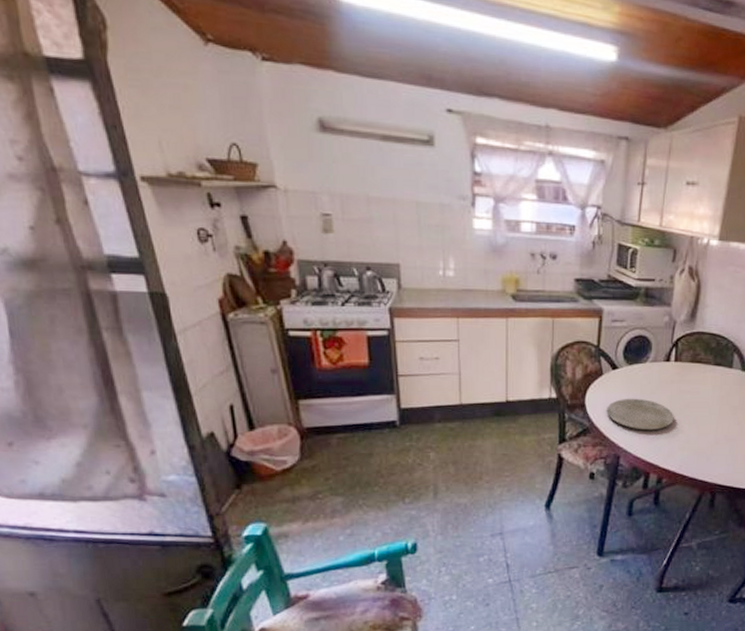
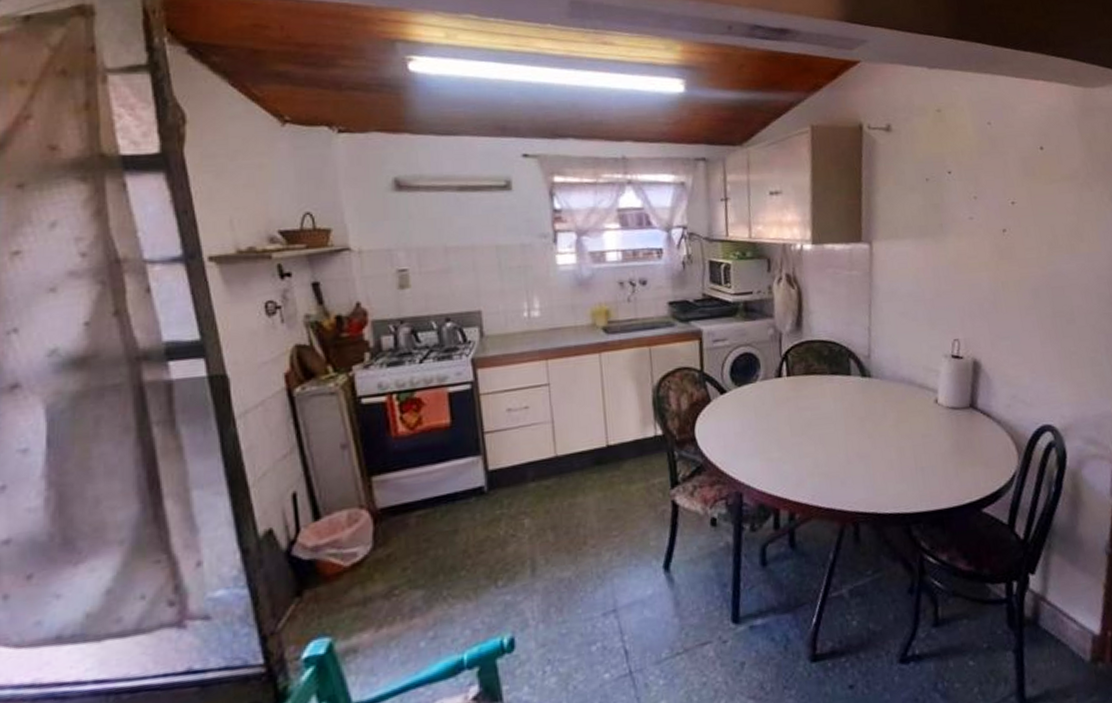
plate: present [606,398,674,431] -> none [720,423,797,460]

